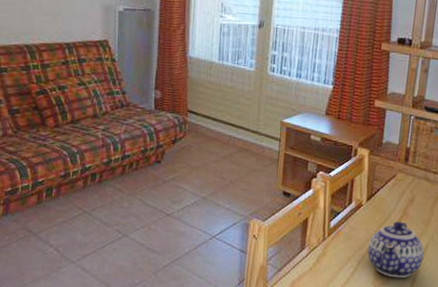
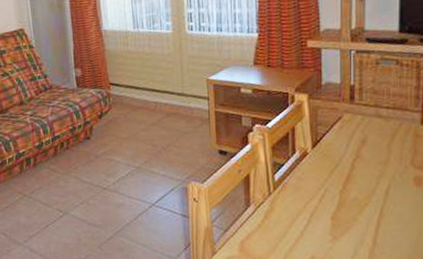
teapot: present [368,221,424,278] -> none [320,165,386,226]

